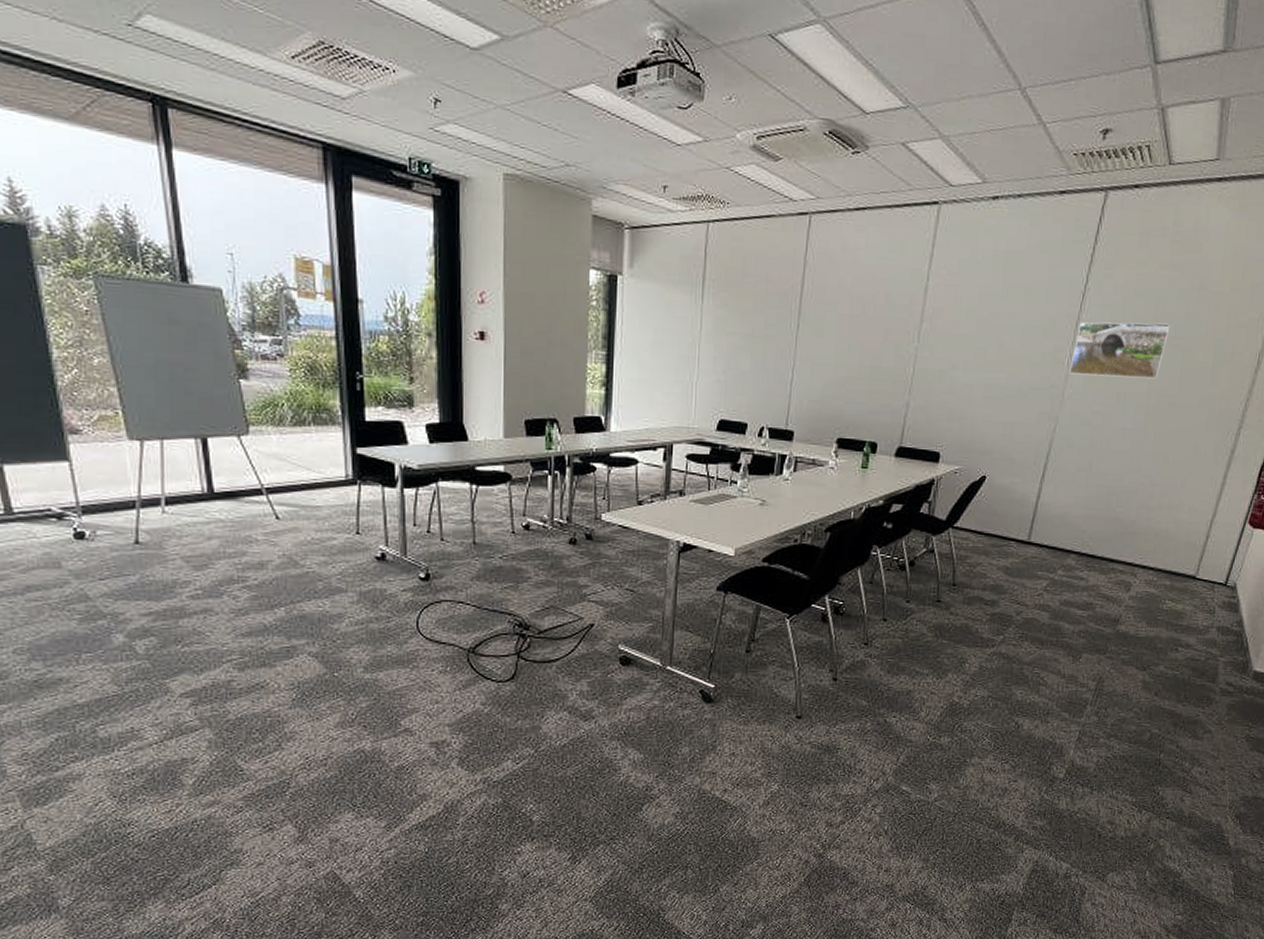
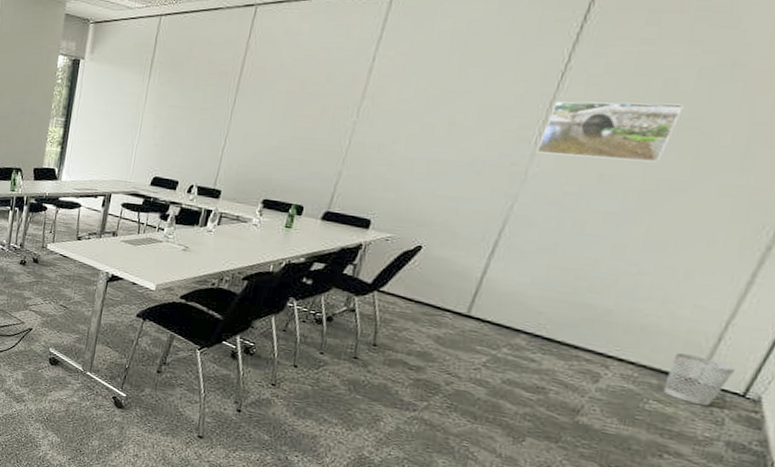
wastebasket: none [1174,554,1220,599] -> present [663,353,736,406]

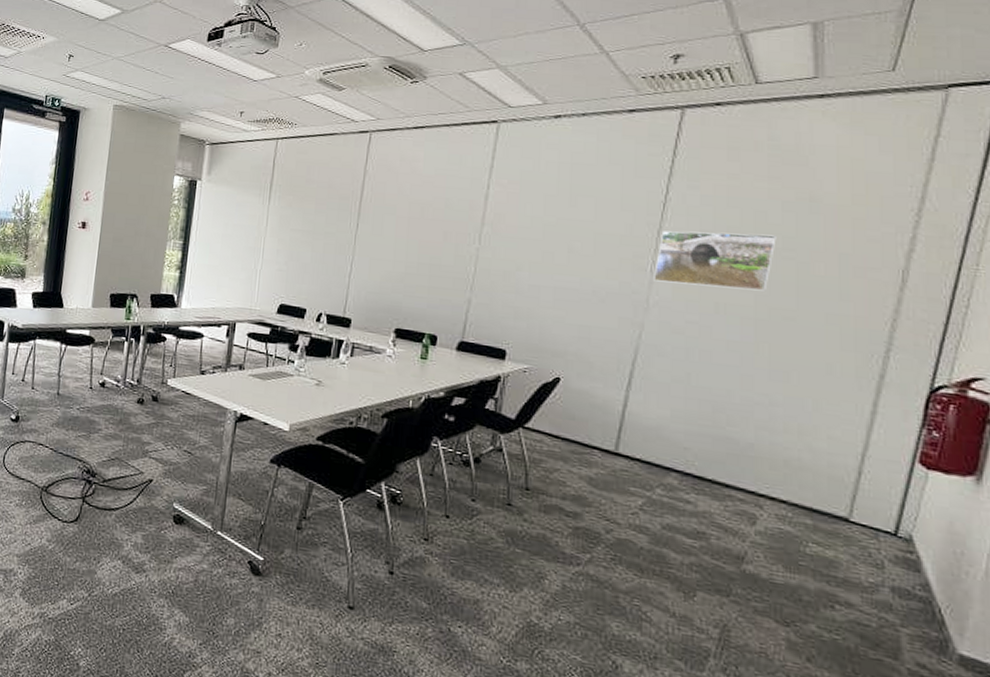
wastebasket: present [663,353,736,406] -> none [819,489,882,548]

